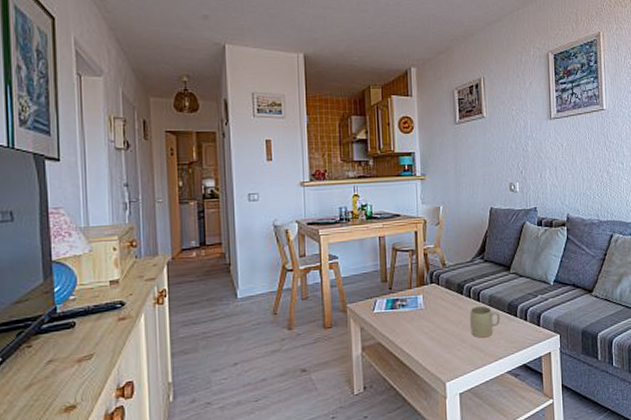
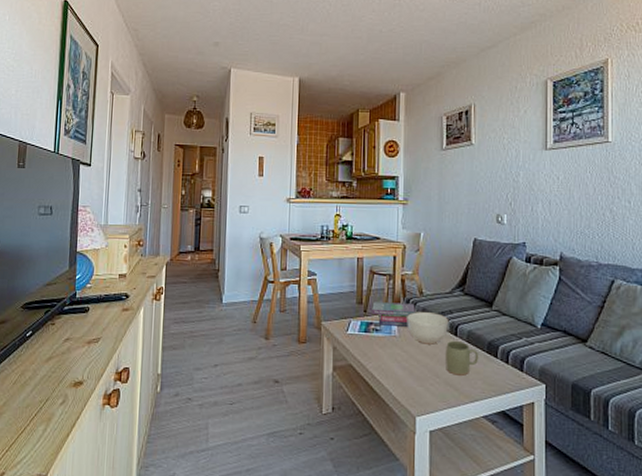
books: none [397,276,439,301] -> present [372,302,415,328]
bowl: none [430,281,472,313] -> present [405,311,449,345]

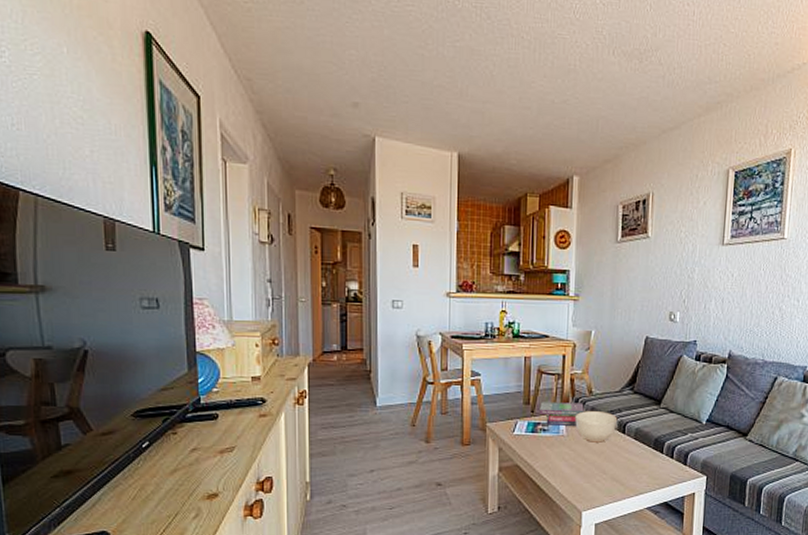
mug: present [444,340,479,376] -> none [612,438,646,471]

